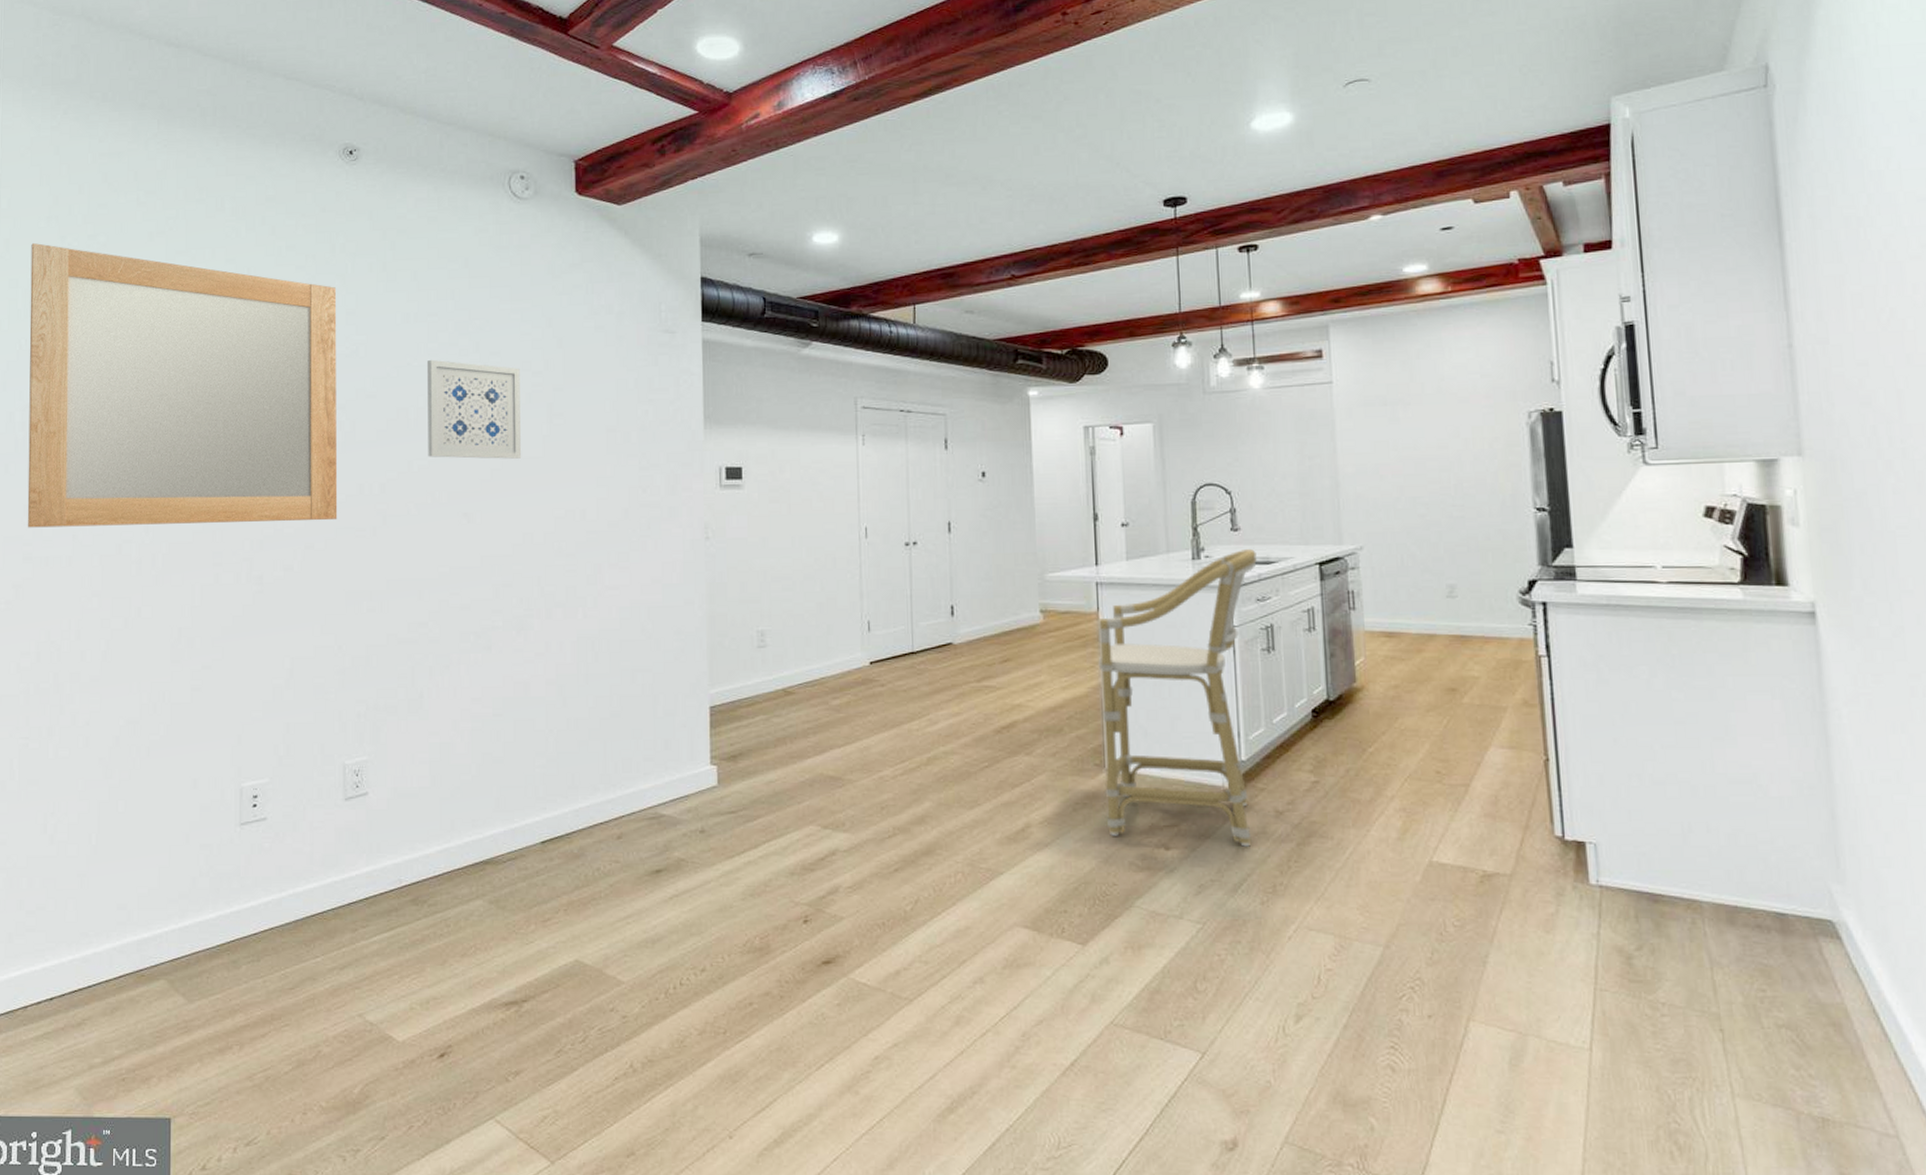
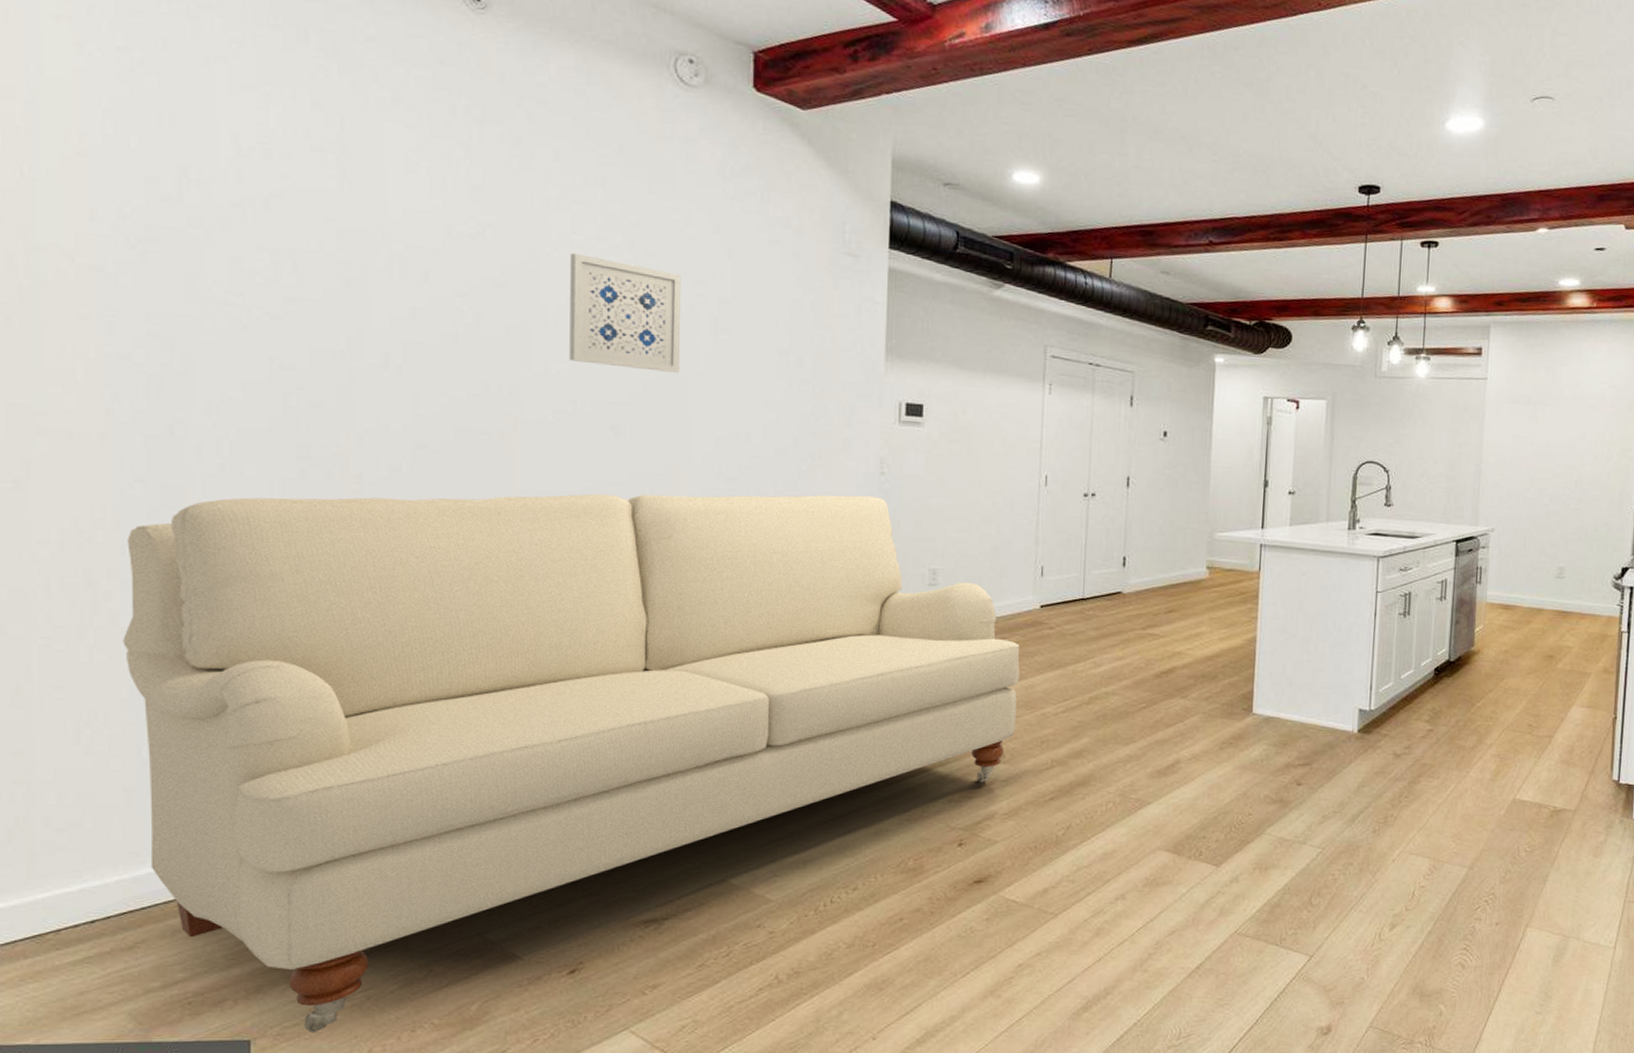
home mirror: present [27,243,338,528] -> none [33,45,458,420]
sofa: none [80,562,855,1113] -> present [123,493,1020,1034]
bar stool: present [1098,548,1257,847] -> none [1249,523,1404,784]

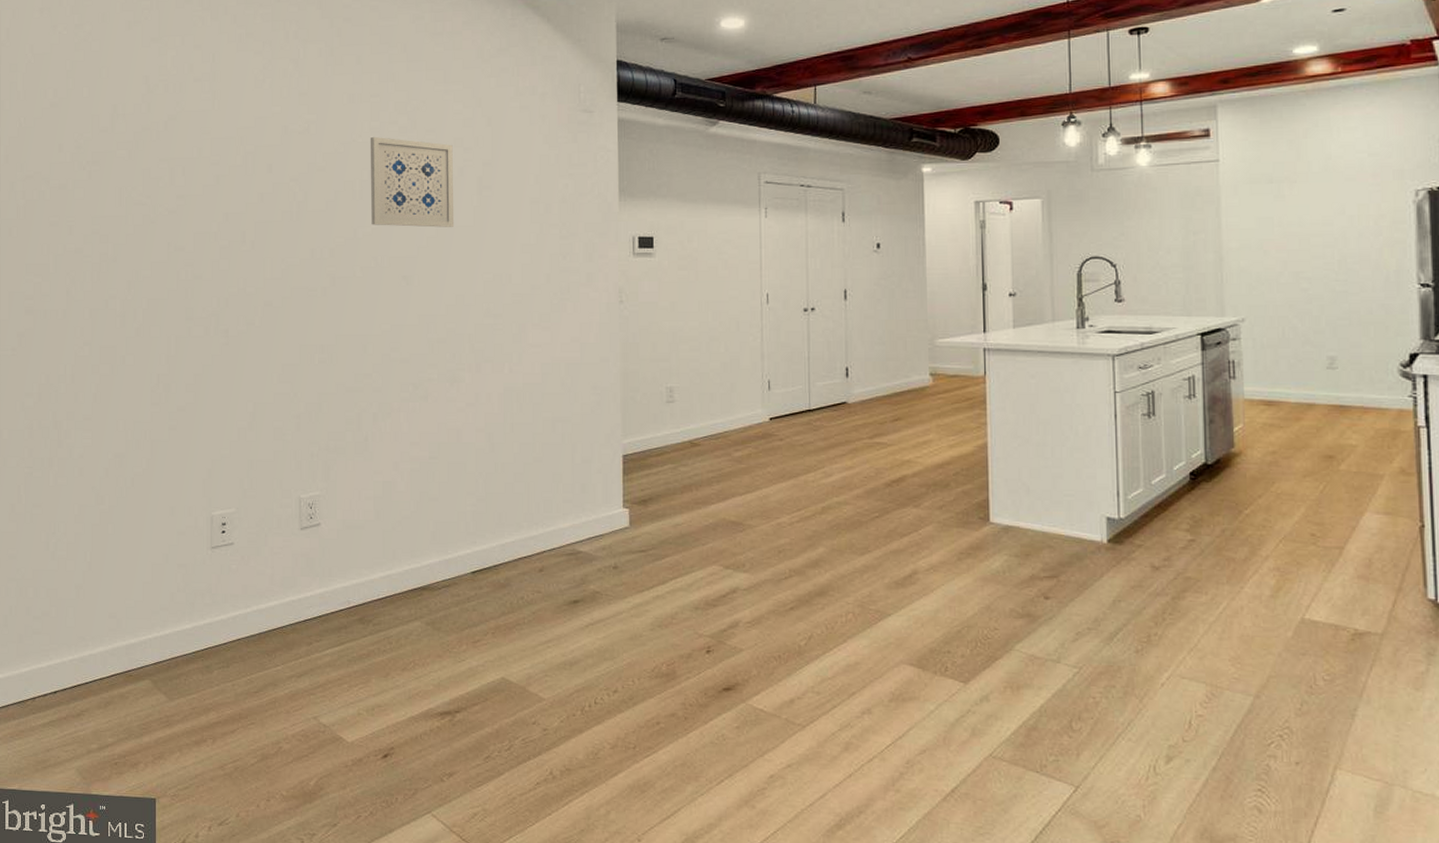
sofa: present [123,493,1020,1034] -> none [76,323,755,797]

